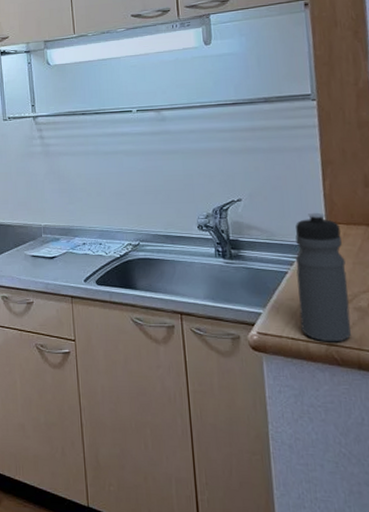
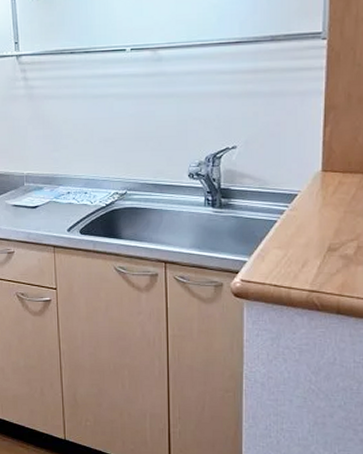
water bottle: present [295,212,352,343] -> none [285,160,337,289]

